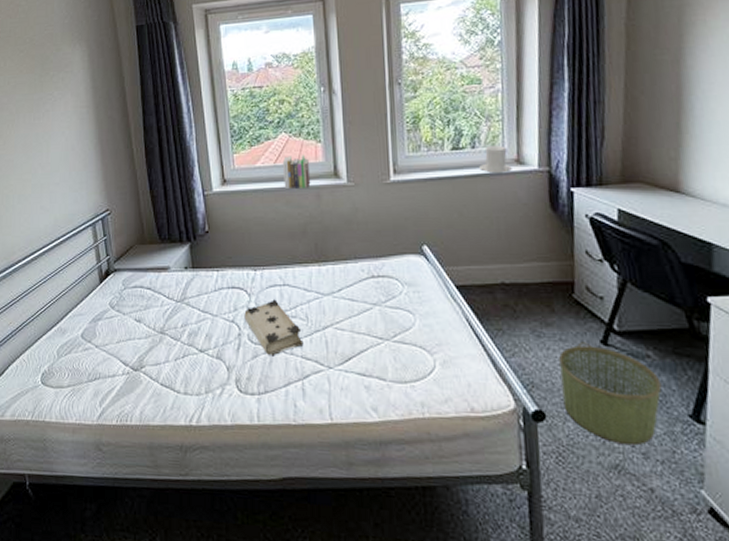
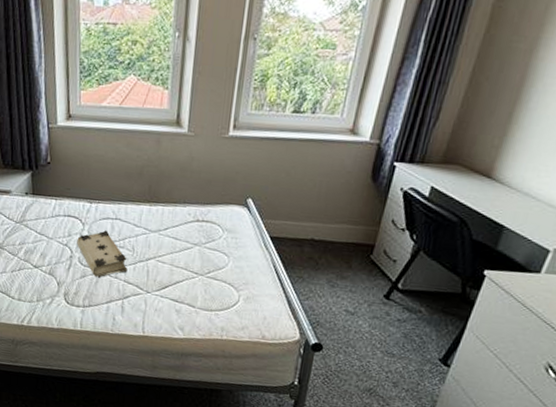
books: present [282,154,311,189] -> none [127,99,154,133]
candle: present [479,145,512,175] -> none [315,113,345,142]
basket: present [559,342,662,446] -> none [339,294,425,377]

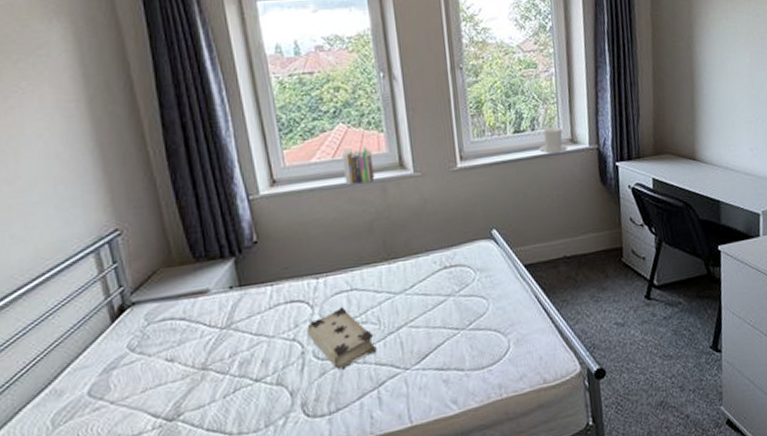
books: none [127,99,154,133] -> present [341,146,375,185]
candle: none [315,113,345,142] -> present [539,127,568,155]

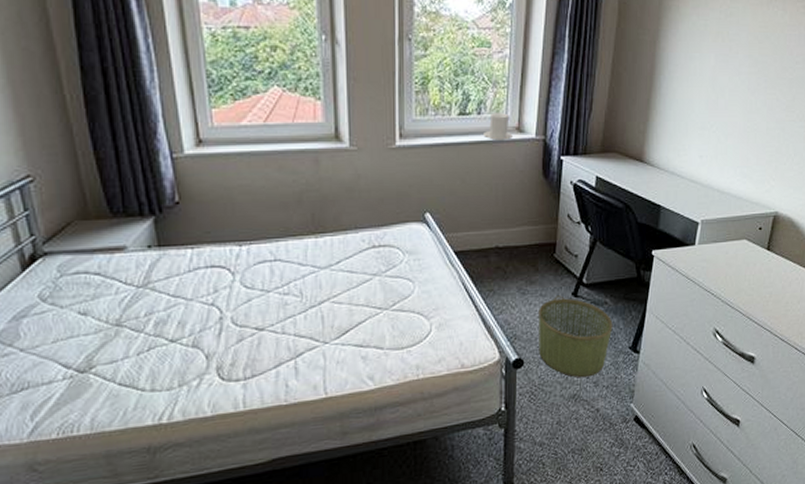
book: present [307,307,377,370] -> none [227,276,297,338]
books: present [341,146,375,185] -> none [274,112,308,152]
basket: none [614,299,691,383] -> present [539,295,613,378]

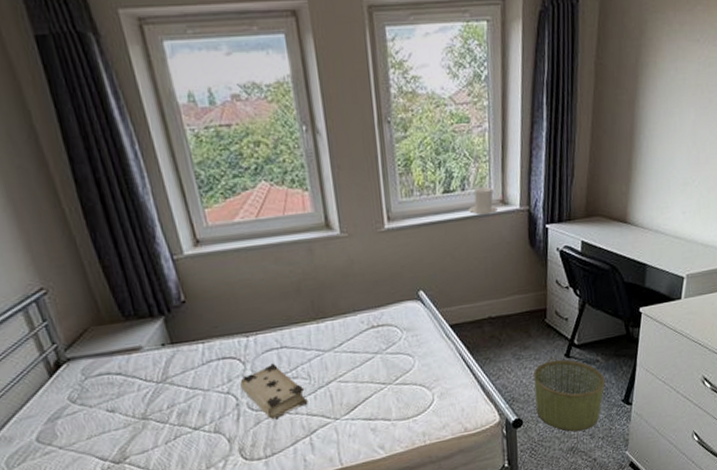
book: none [227,276,297,338] -> present [240,363,308,420]

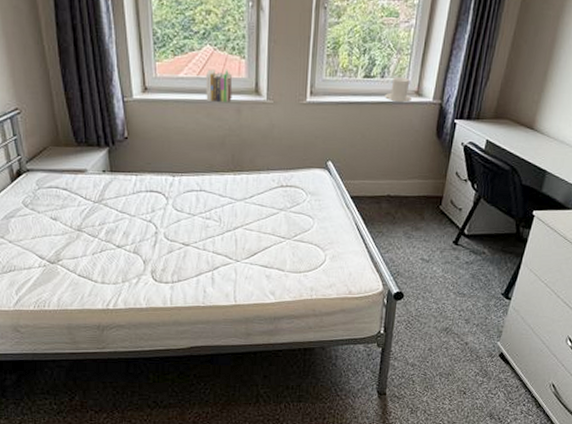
book: present [240,363,308,420] -> none [161,203,216,252]
books: none [265,205,301,245] -> present [205,68,233,102]
basket: present [534,357,605,432] -> none [418,242,489,315]

